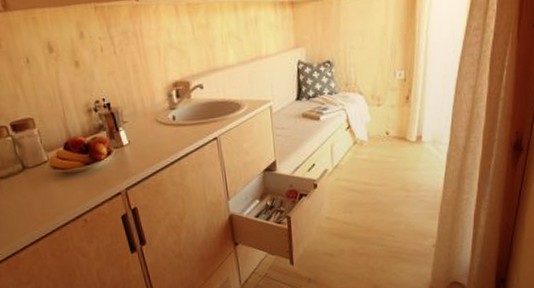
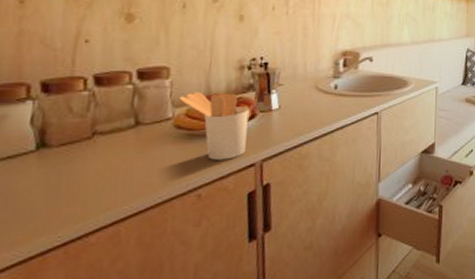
utensil holder: none [48,134,111,192] -> present [180,92,249,160]

